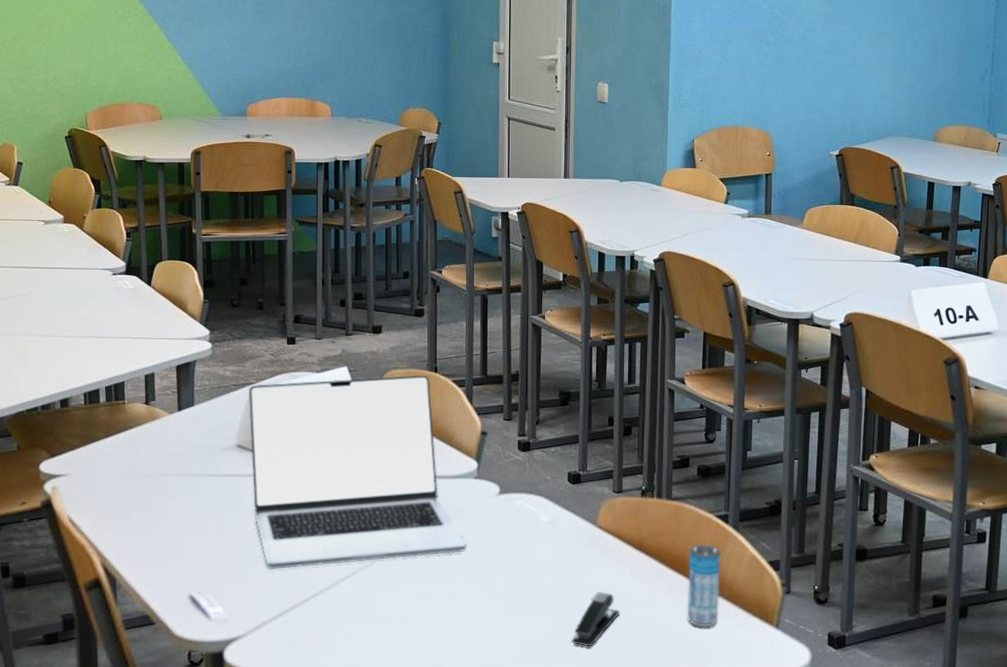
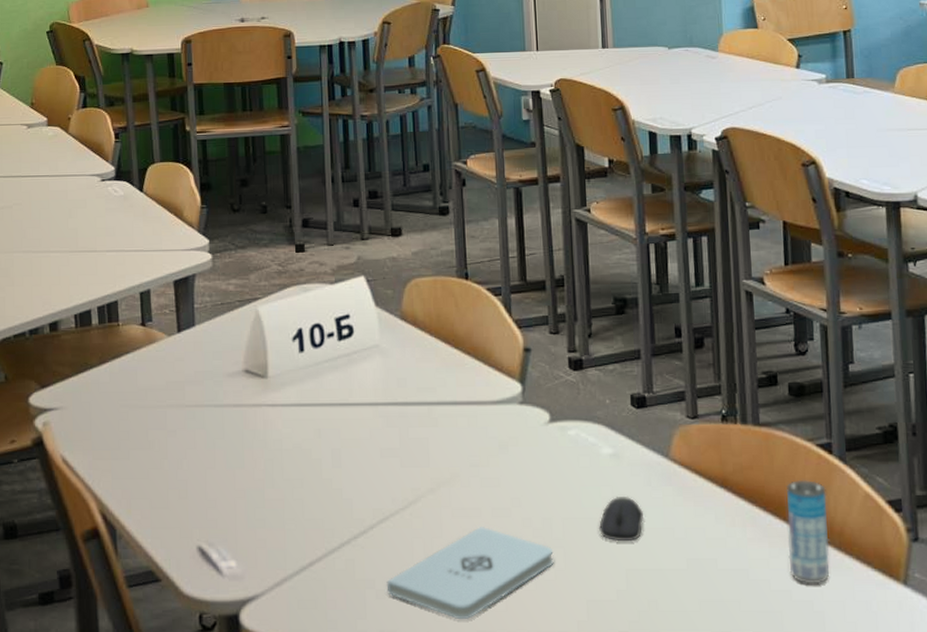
laptop: present [248,375,467,569] -> none [254,283,515,515]
notepad: none [353,579,496,656] -> present [386,526,554,620]
computer mouse: none [535,555,573,593] -> present [599,496,644,542]
stapler: present [571,592,620,647] -> none [649,540,706,609]

